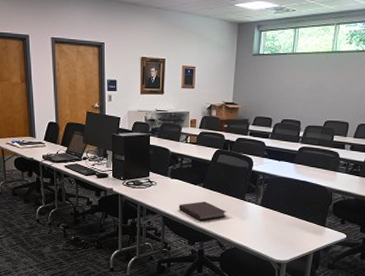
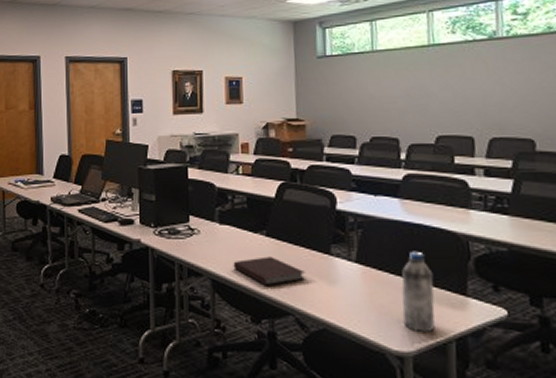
water bottle: none [284,198,307,249] -> present [401,251,435,333]

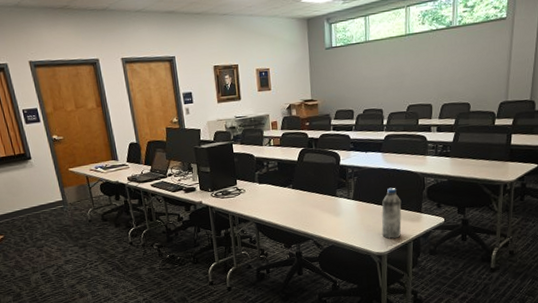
notebook: present [233,256,307,286] -> none [270,202,321,223]

